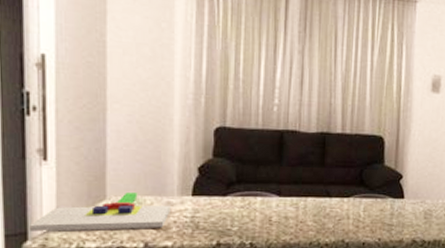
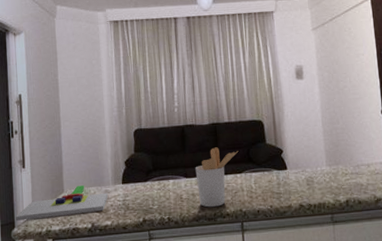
utensil holder: none [292,162,350,235] -> present [195,147,239,207]

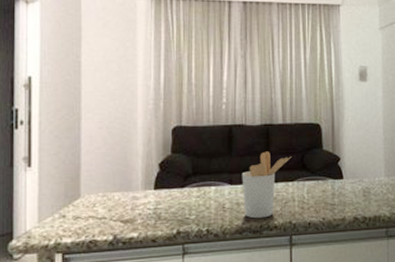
chopping board: present [15,185,108,221] -> none [14,190,136,231]

